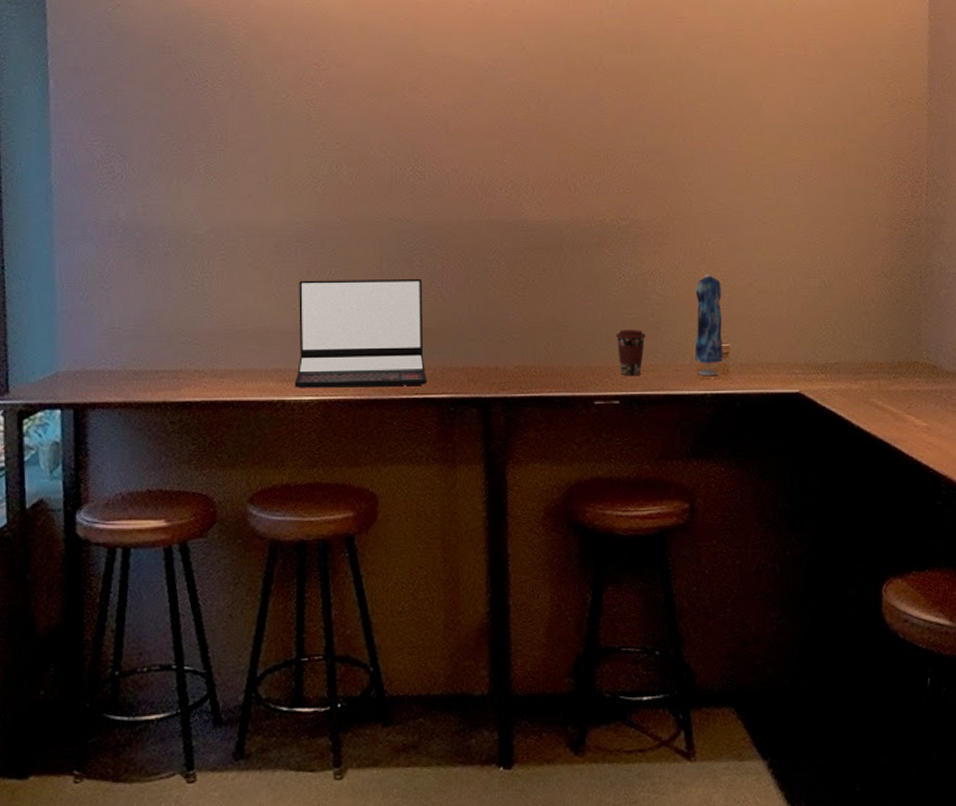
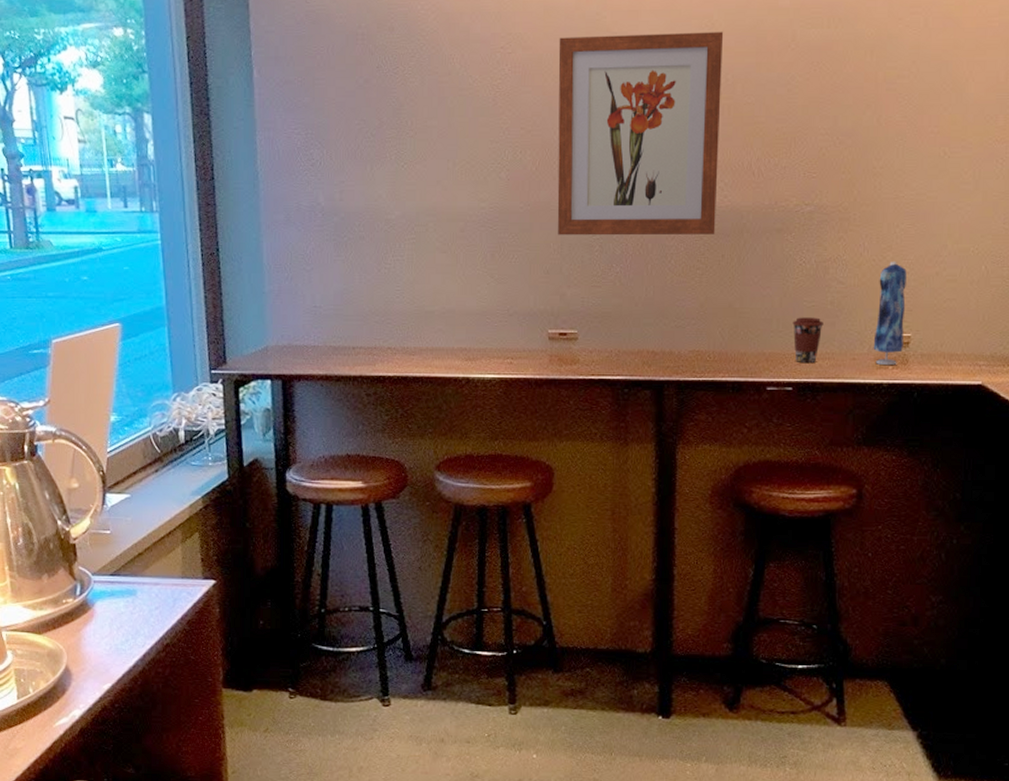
laptop: present [294,278,427,388] -> none [478,263,603,367]
wall art: none [373,54,536,250] -> present [557,31,724,236]

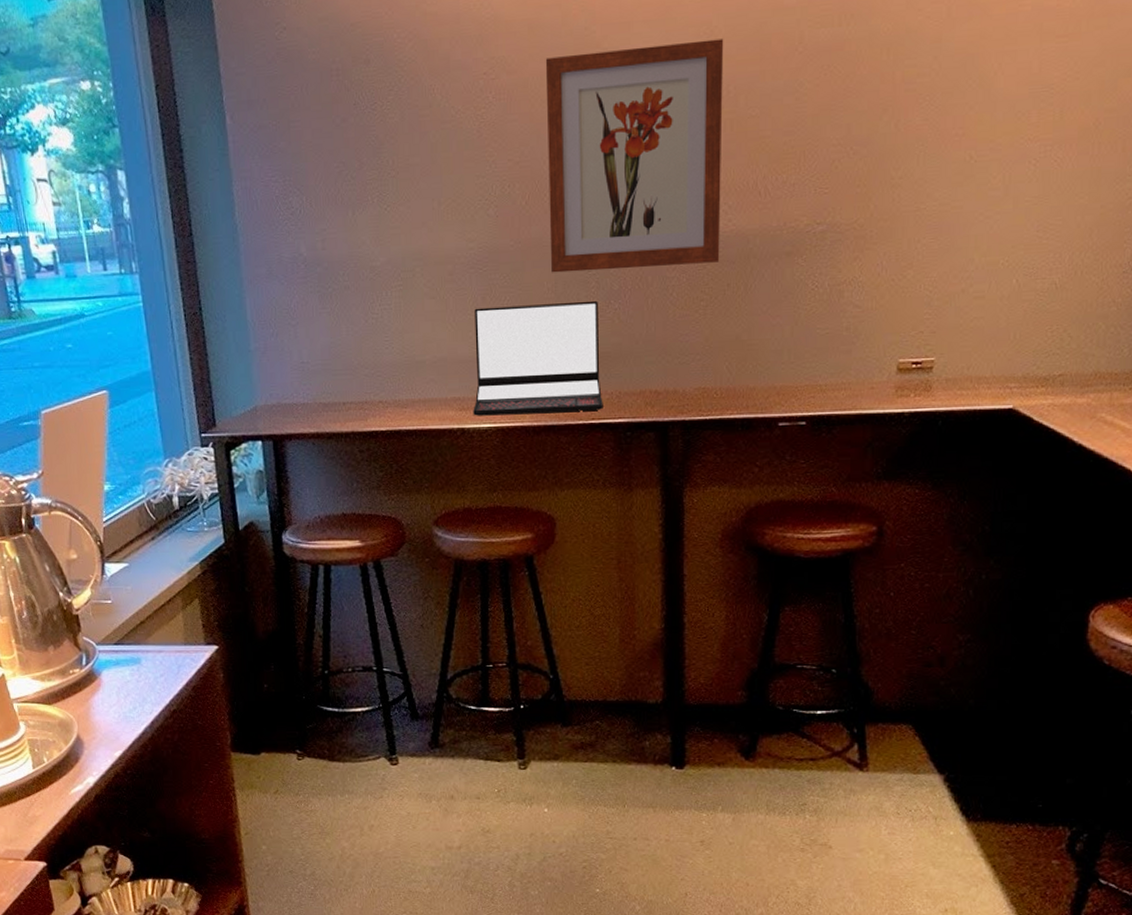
laptop: none [478,263,603,367] -> present [473,300,603,416]
coffee cup: present [792,317,824,362] -> none [805,345,839,395]
dress: present [873,262,907,365] -> none [893,280,929,393]

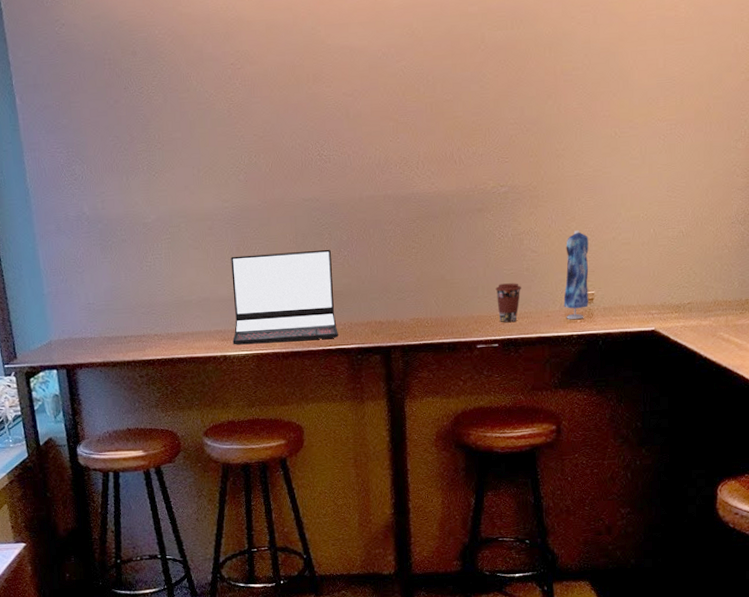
wall art: present [545,38,724,273] -> none [281,38,426,227]
coffee cup: none [805,345,839,395] -> present [495,283,521,322]
dress: none [893,280,929,393] -> present [563,230,589,319]

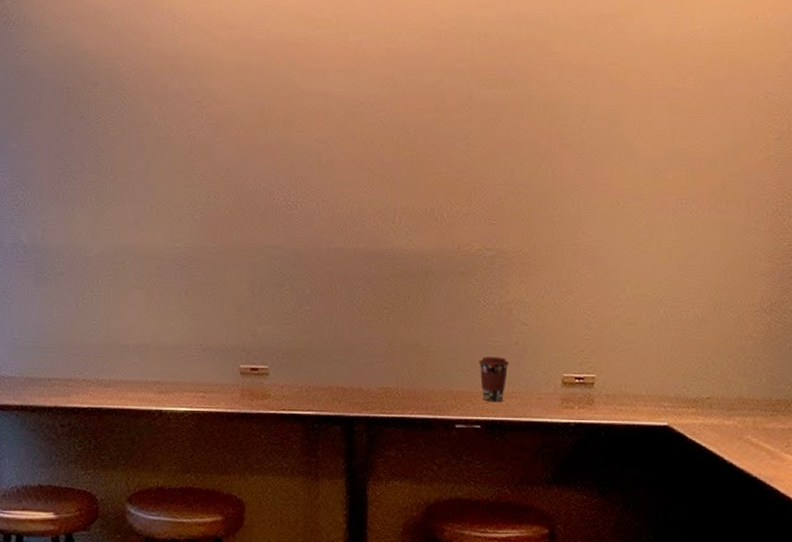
laptop: present [231,249,338,345] -> none [171,301,294,402]
dress: present [563,230,589,319] -> none [558,305,589,405]

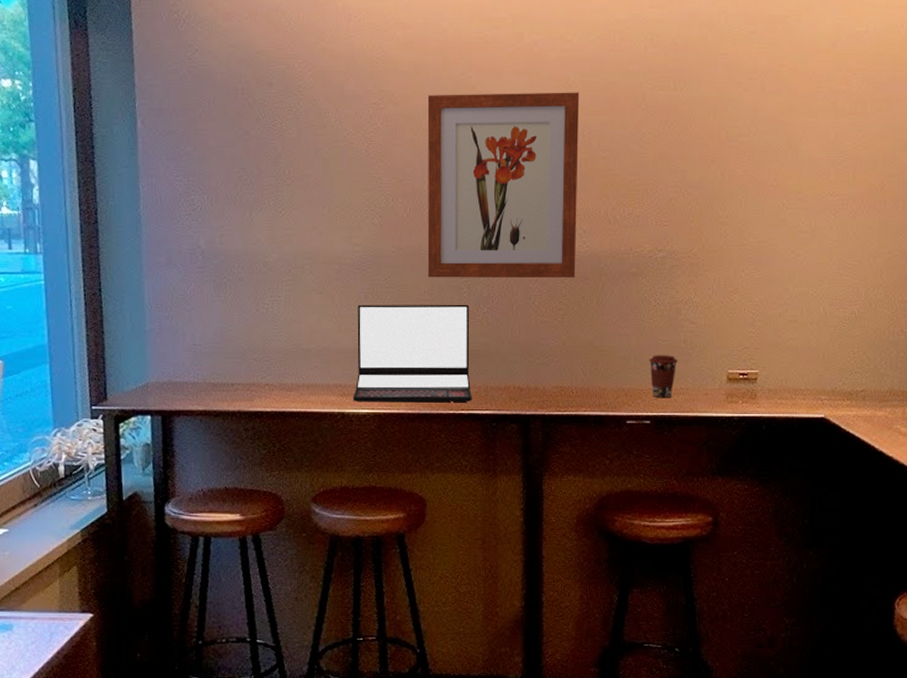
laptop: none [171,301,294,402] -> present [353,304,472,402]
wall art: none [249,90,405,276] -> present [427,92,580,278]

